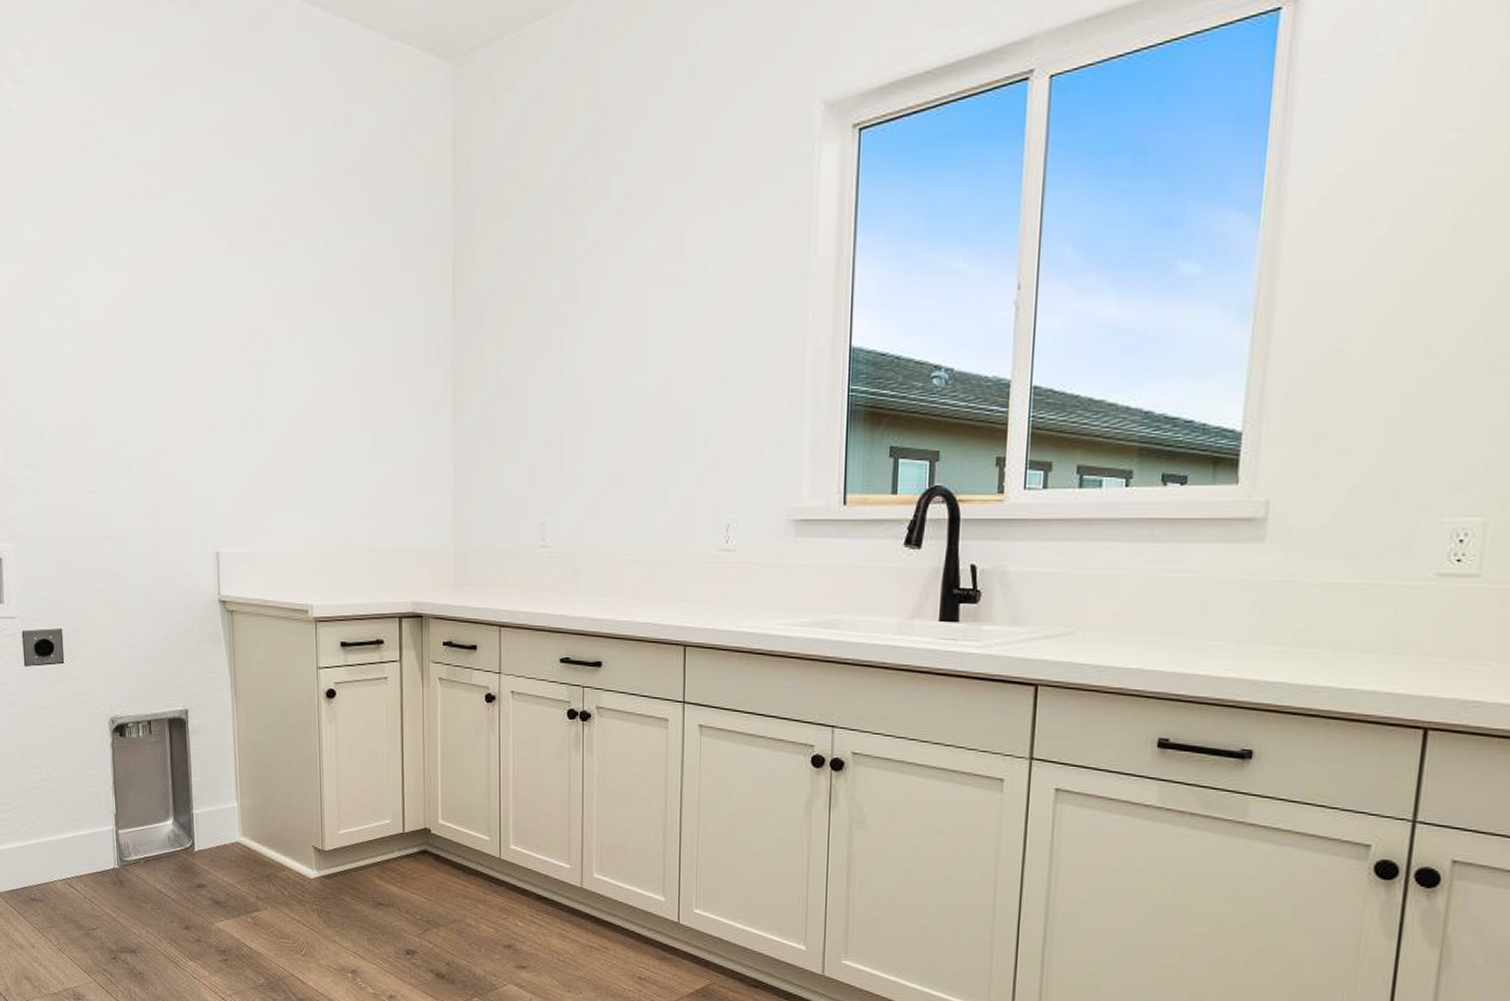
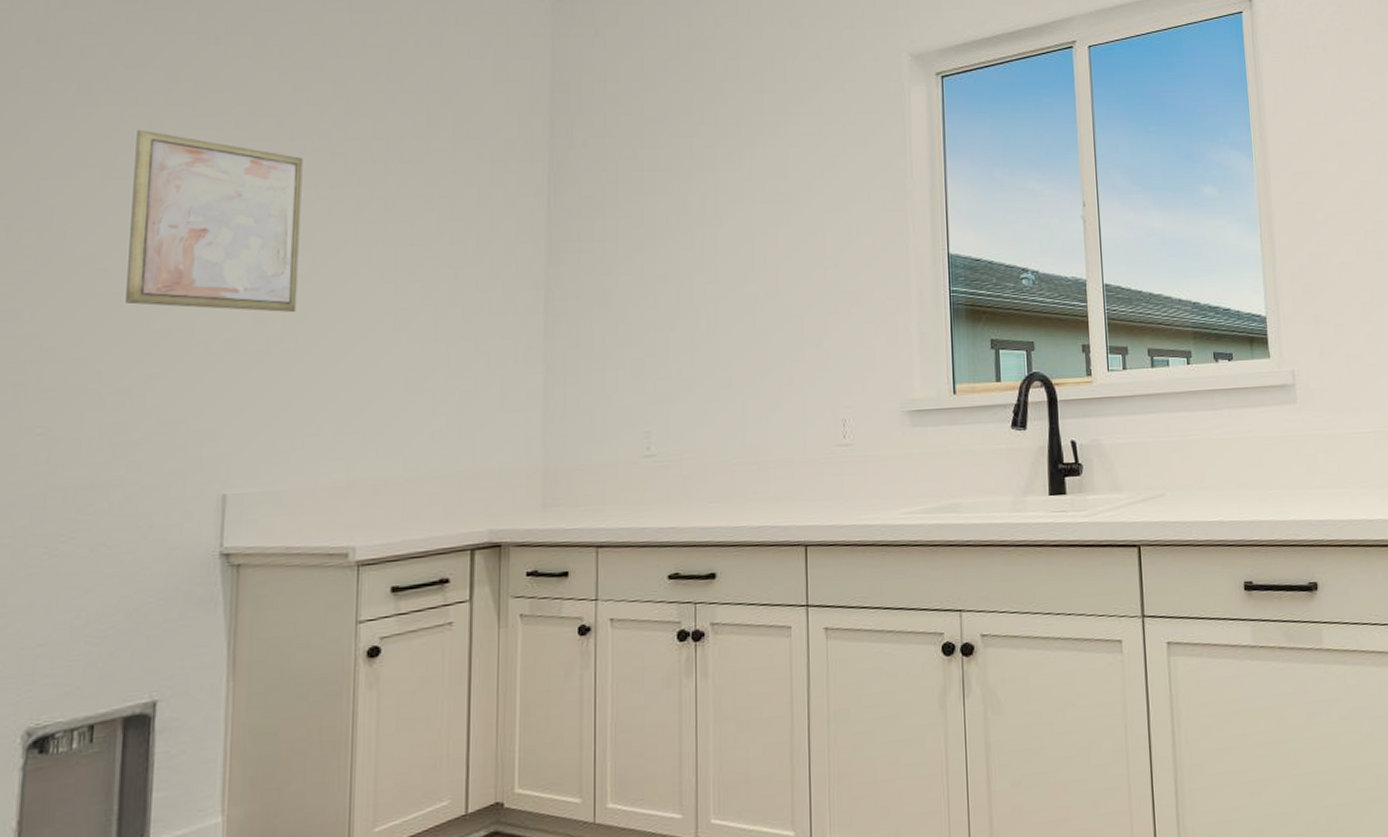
wall art: none [128,224,256,396] -> present [126,130,303,313]

